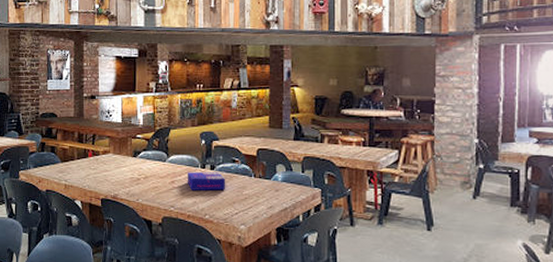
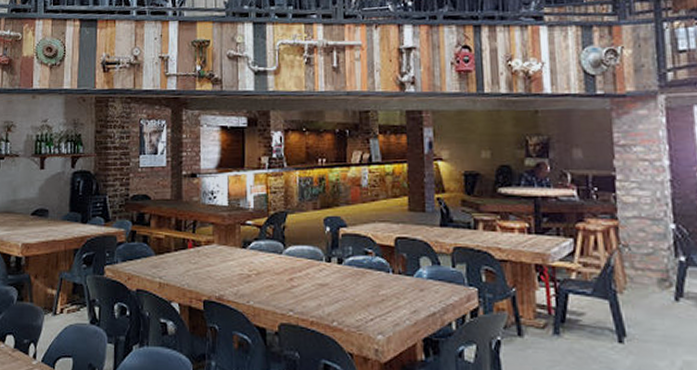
board game: present [187,172,226,191] -> none [308,267,358,290]

